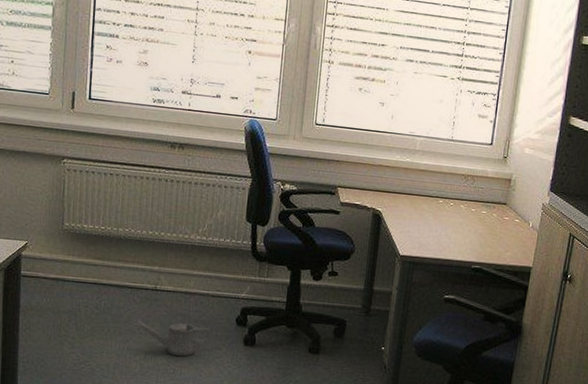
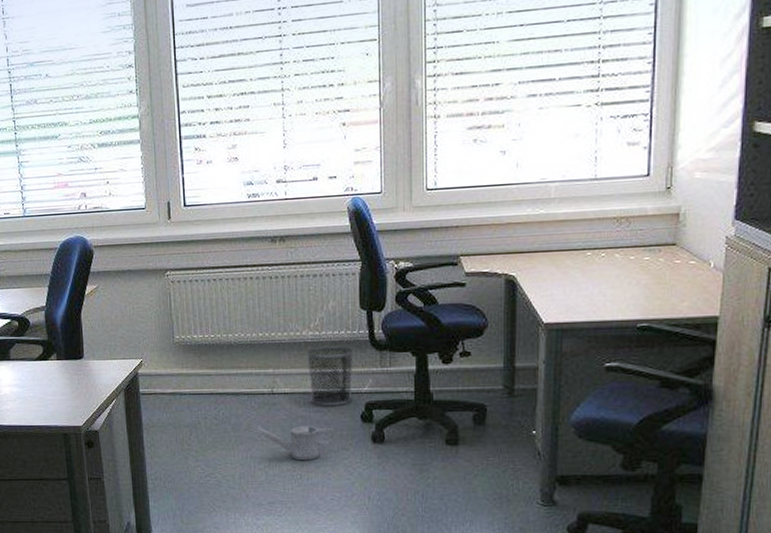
waste bin: none [191,251,237,308] -> present [305,346,355,406]

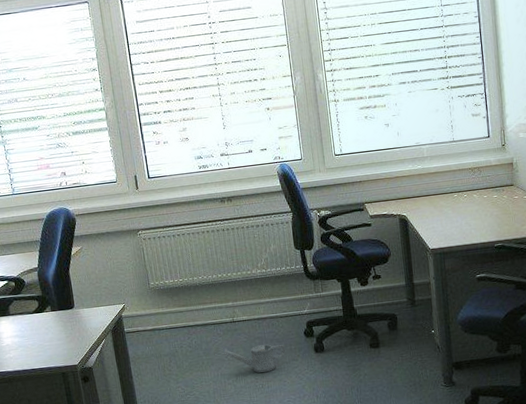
waste bin: present [305,346,355,406] -> none [256,279,297,328]

